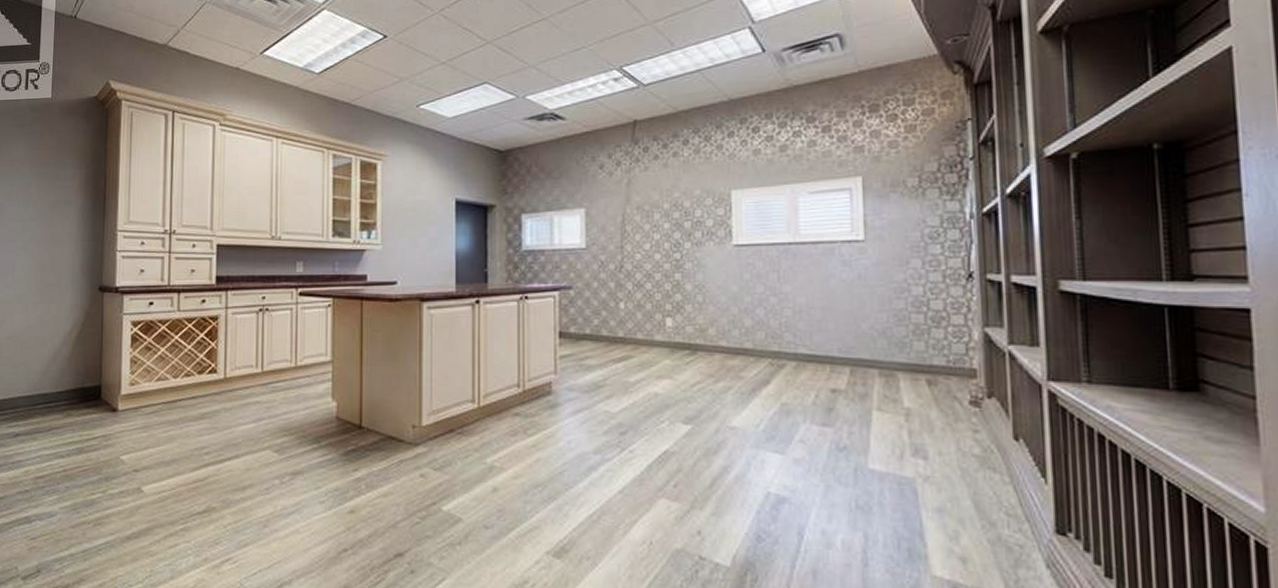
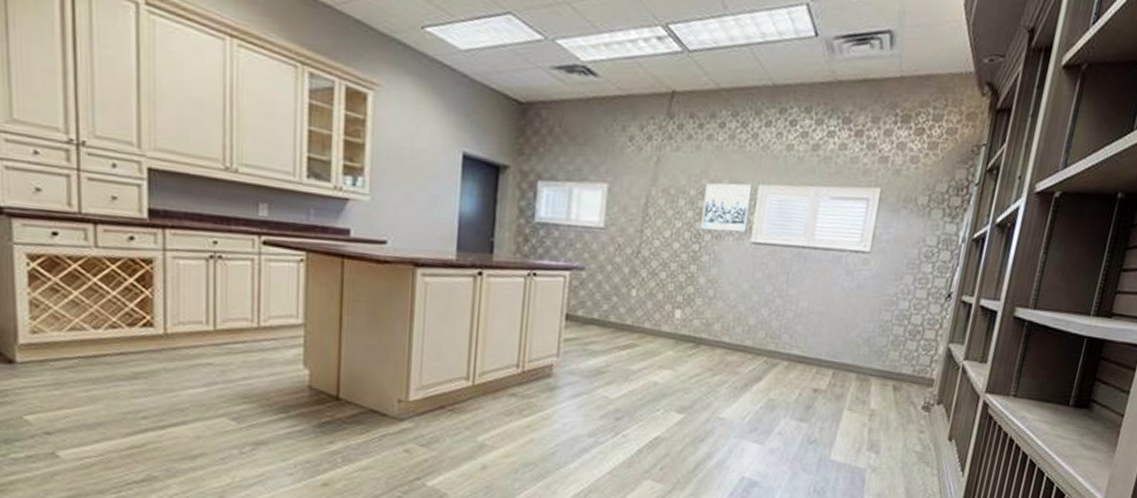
wall art: none [678,191,726,239] -> present [701,183,753,233]

